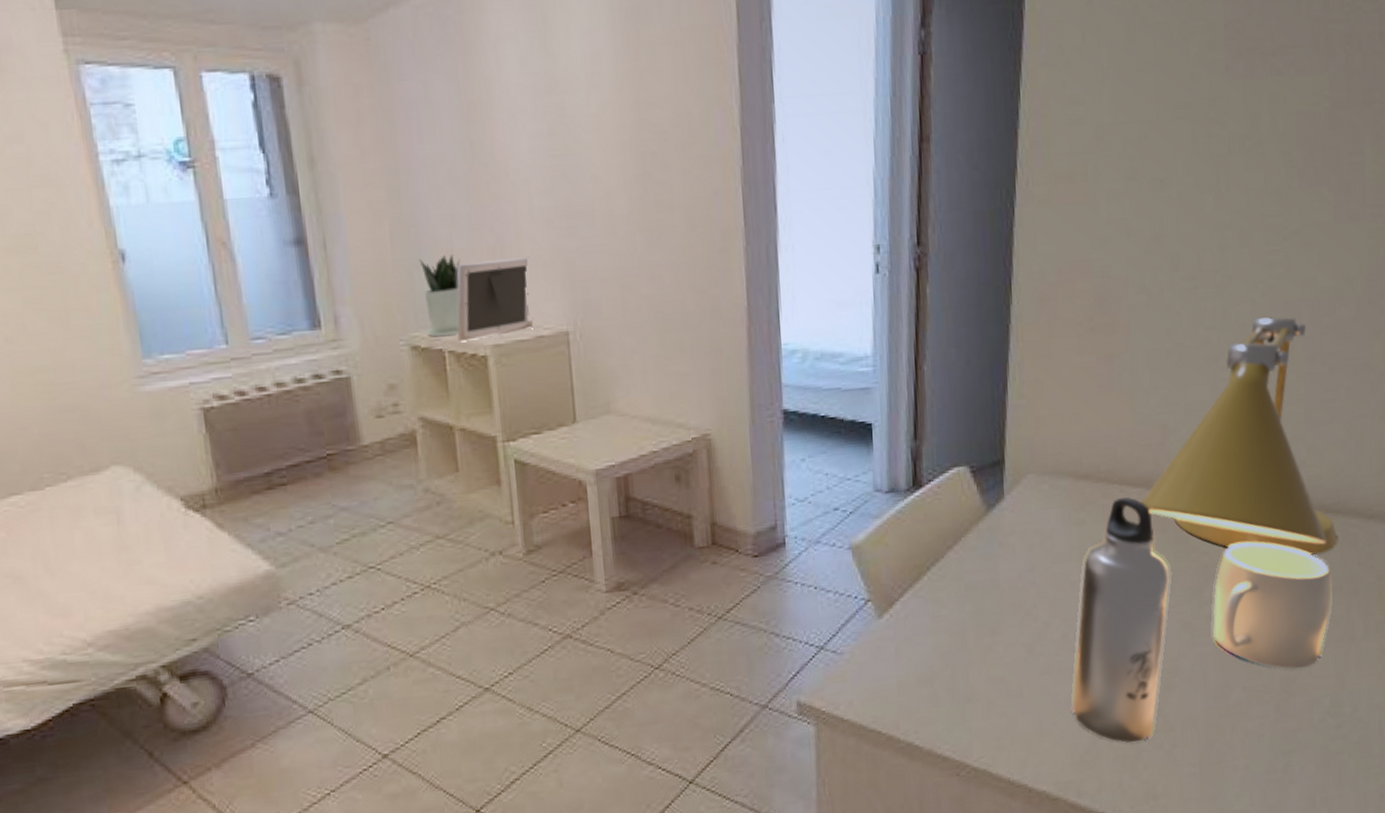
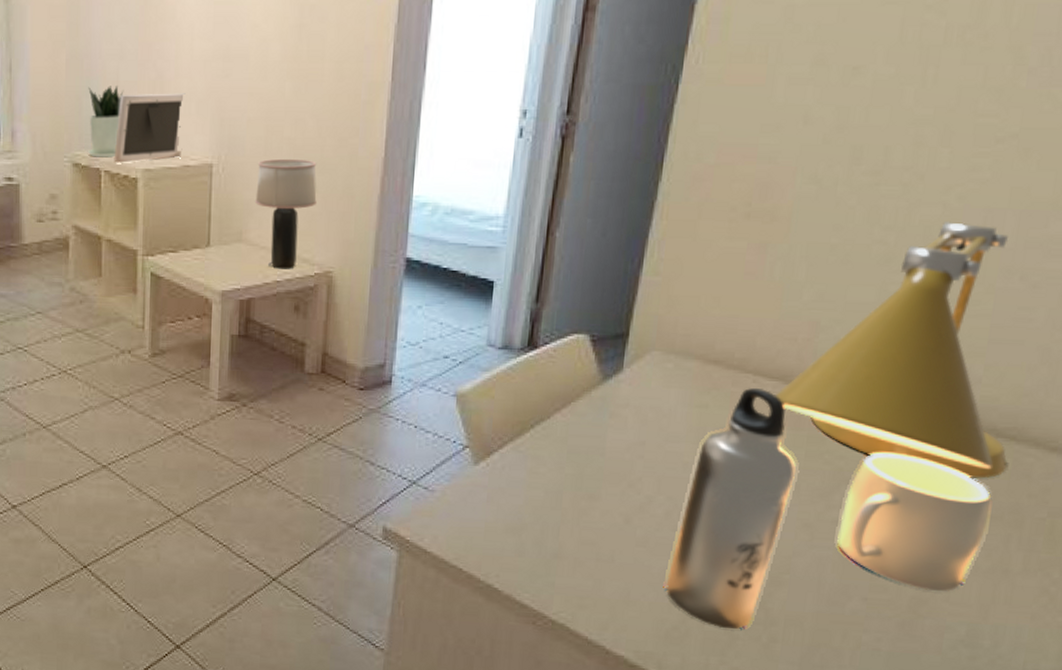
table lamp: none [618,316,684,438] -> present [254,158,317,269]

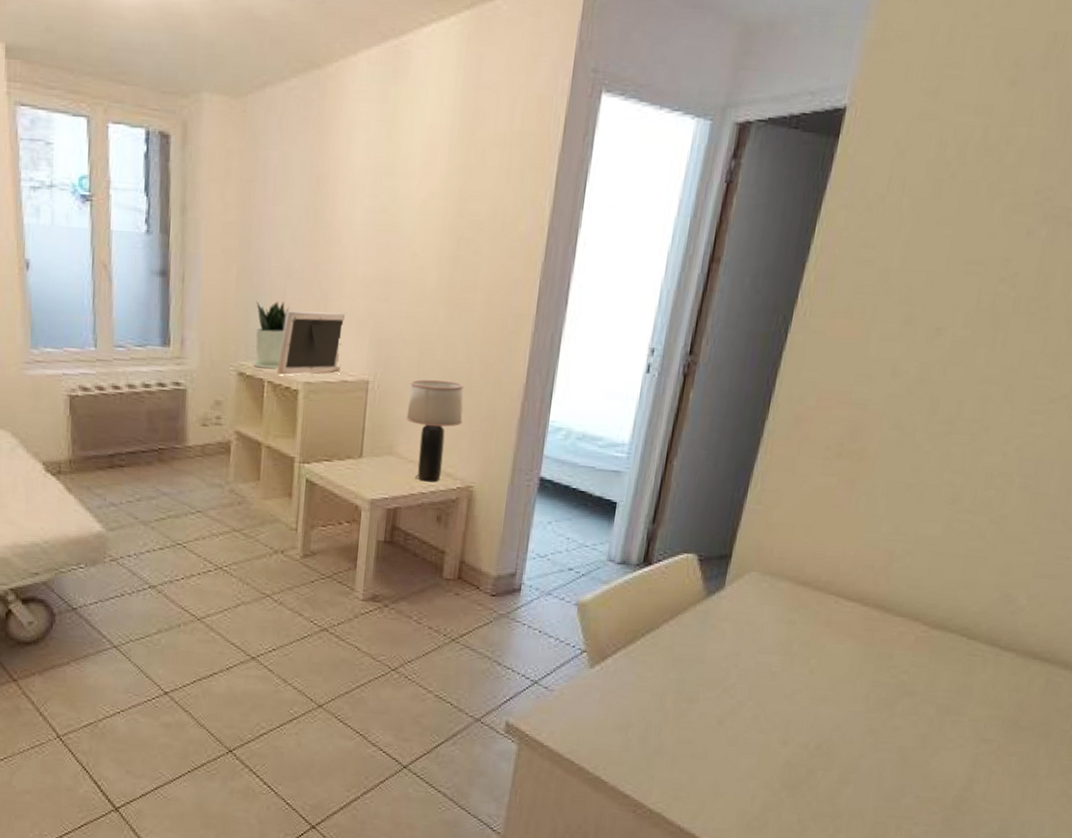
water bottle: present [665,388,797,629] -> none [750,608,867,821]
table lamp: present [775,220,1009,479] -> none [853,468,1055,694]
mug: present [837,453,992,592] -> none [897,669,1026,792]

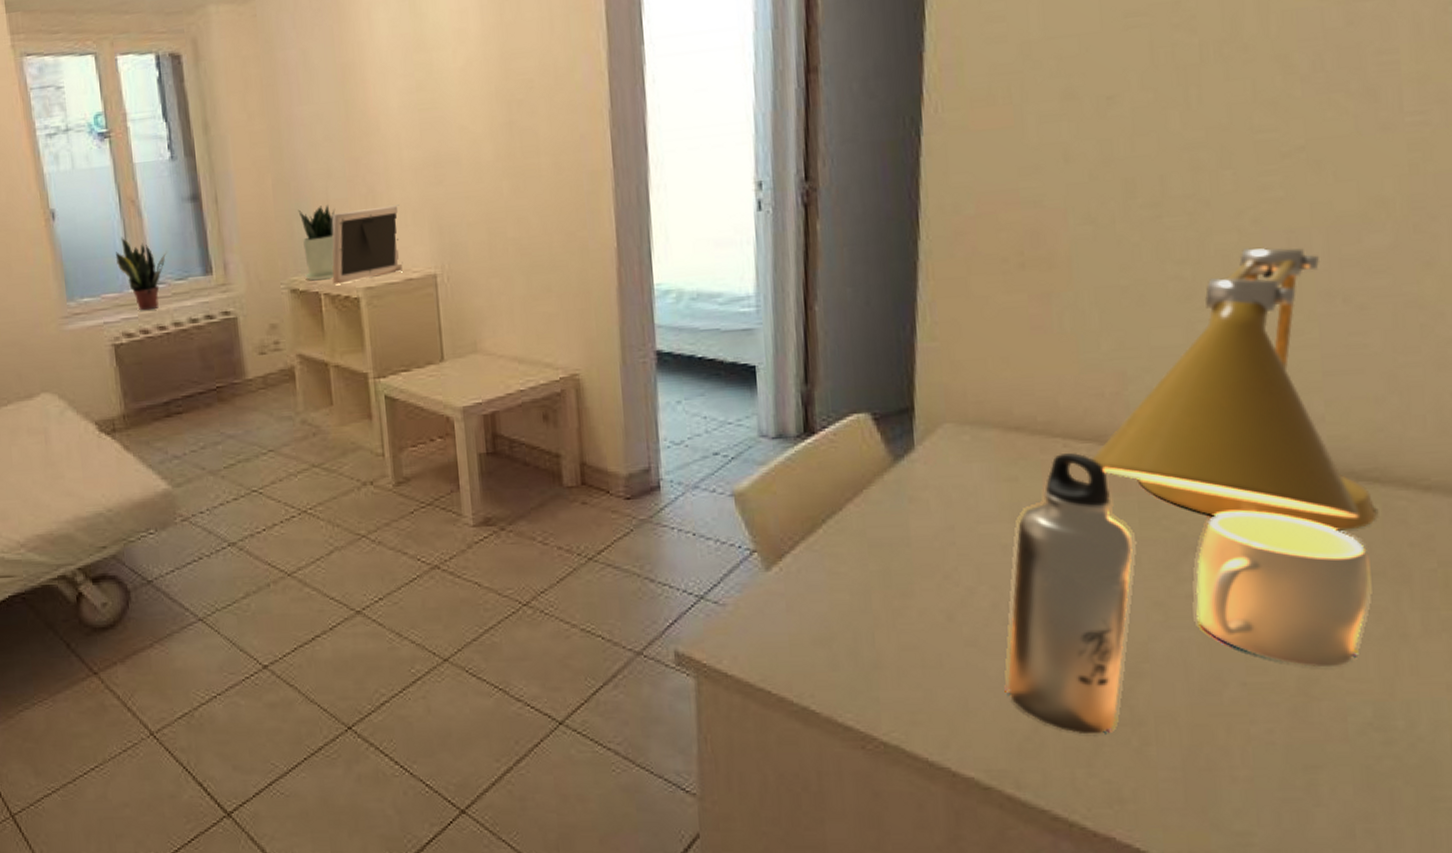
potted plant: none [81,297,130,370] -> present [115,237,167,311]
table lamp: present [405,379,465,482] -> none [484,258,552,377]
water bottle: none [750,608,867,821] -> present [1007,453,1134,733]
table lamp: none [853,468,1055,694] -> present [1092,247,1377,531]
mug: none [897,669,1026,792] -> present [1195,512,1369,668]

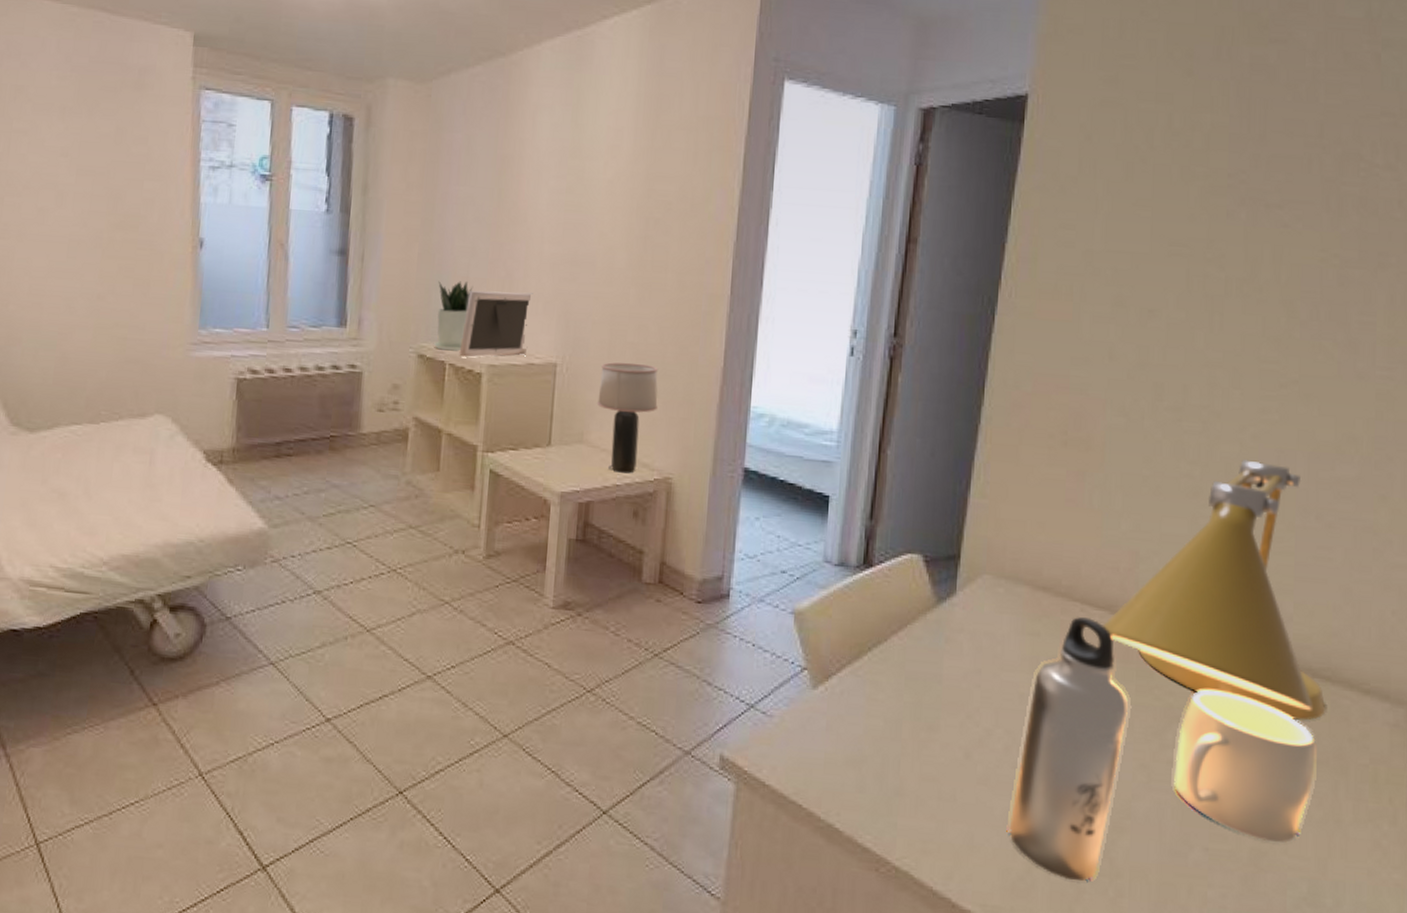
potted plant: present [115,237,167,311] -> none [254,276,306,351]
table lamp: none [484,258,552,377] -> present [596,362,659,474]

